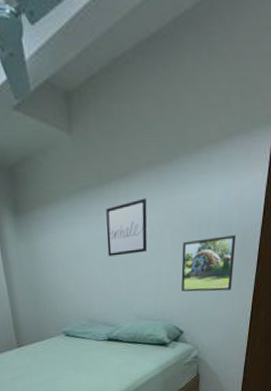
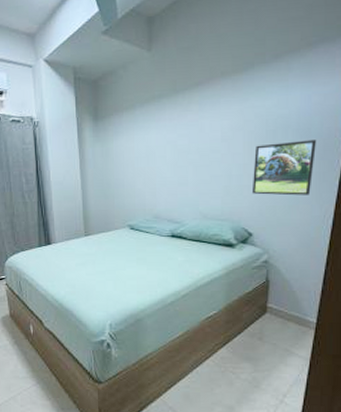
wall art: present [106,198,148,257] -> none [177,105,219,158]

